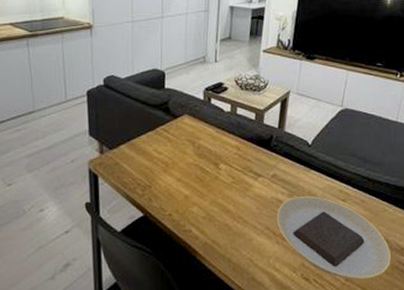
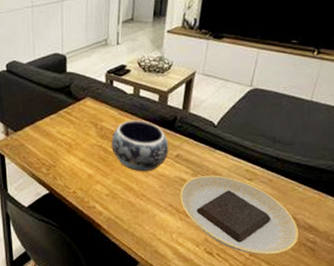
decorative bowl: none [209,138,266,193] -> present [111,120,169,172]

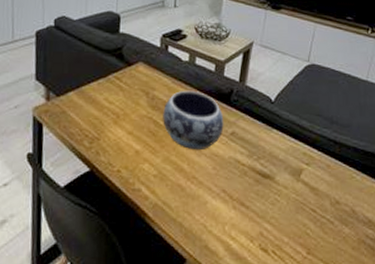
plate: present [180,175,298,255] -> none [234,157,357,253]

